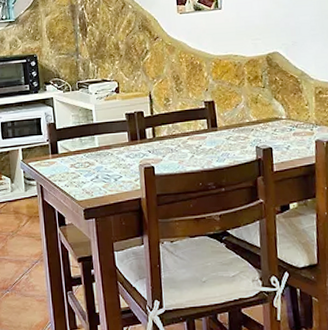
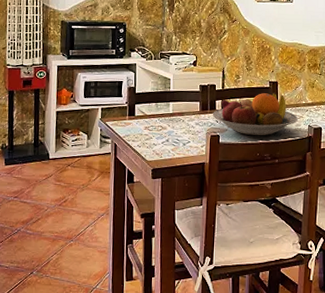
fruit bowl: none [143,113,244,164] -> present [212,92,299,136]

